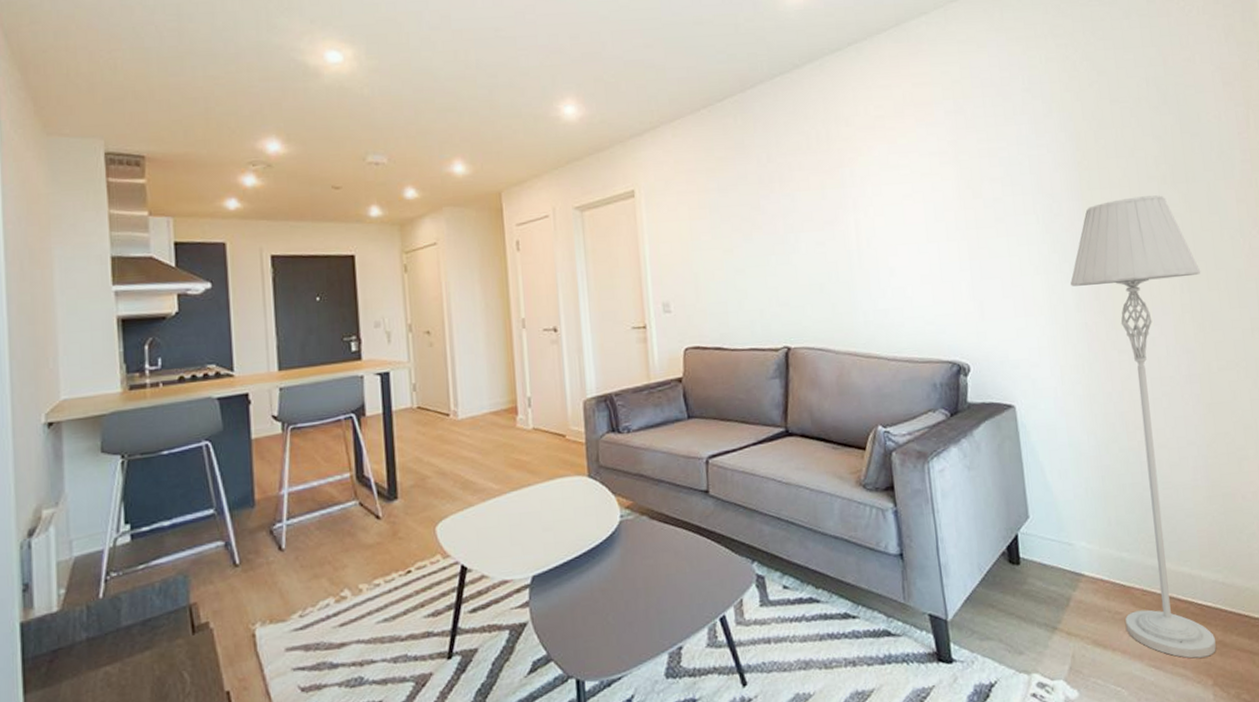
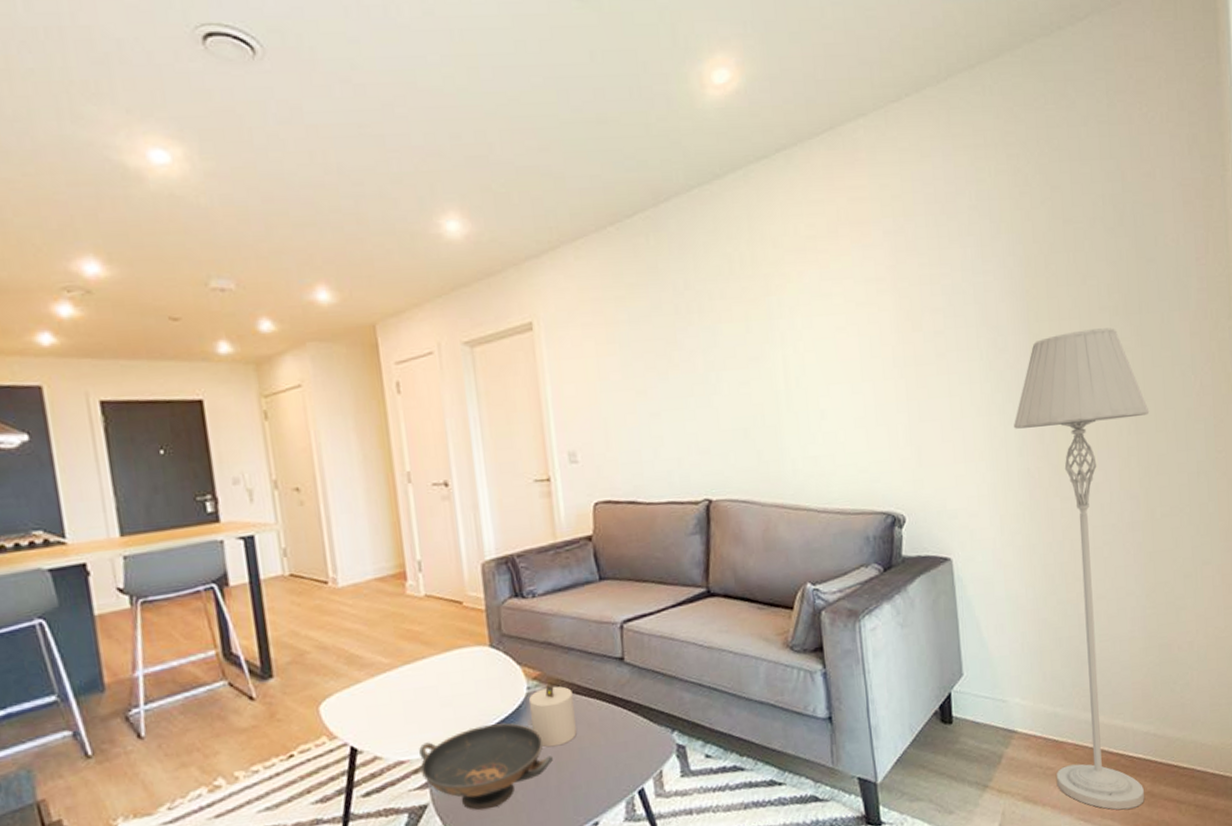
decorative bowl: none [521,548,642,631] -> present [419,723,553,811]
candle: none [621,514,664,573] -> present [528,685,577,748]

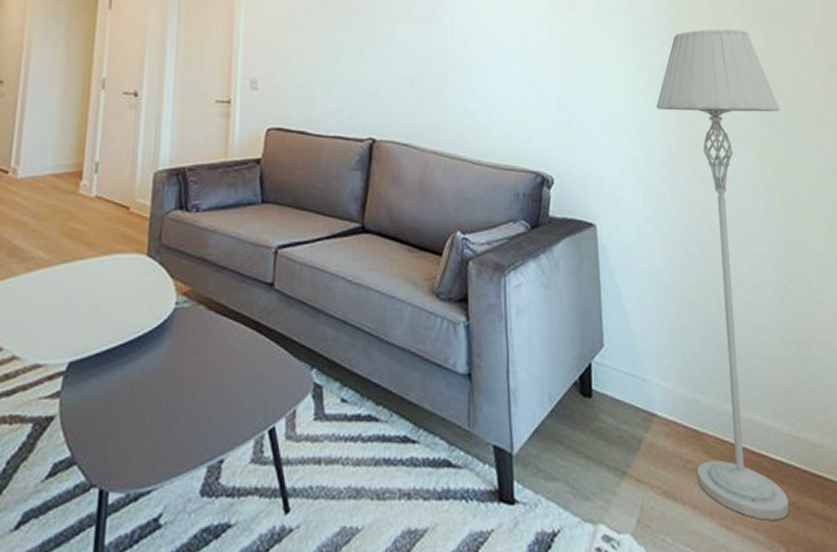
decorative bowl: present [419,723,553,811] -> none [54,337,188,430]
candle: present [528,685,577,748] -> none [173,303,219,369]

